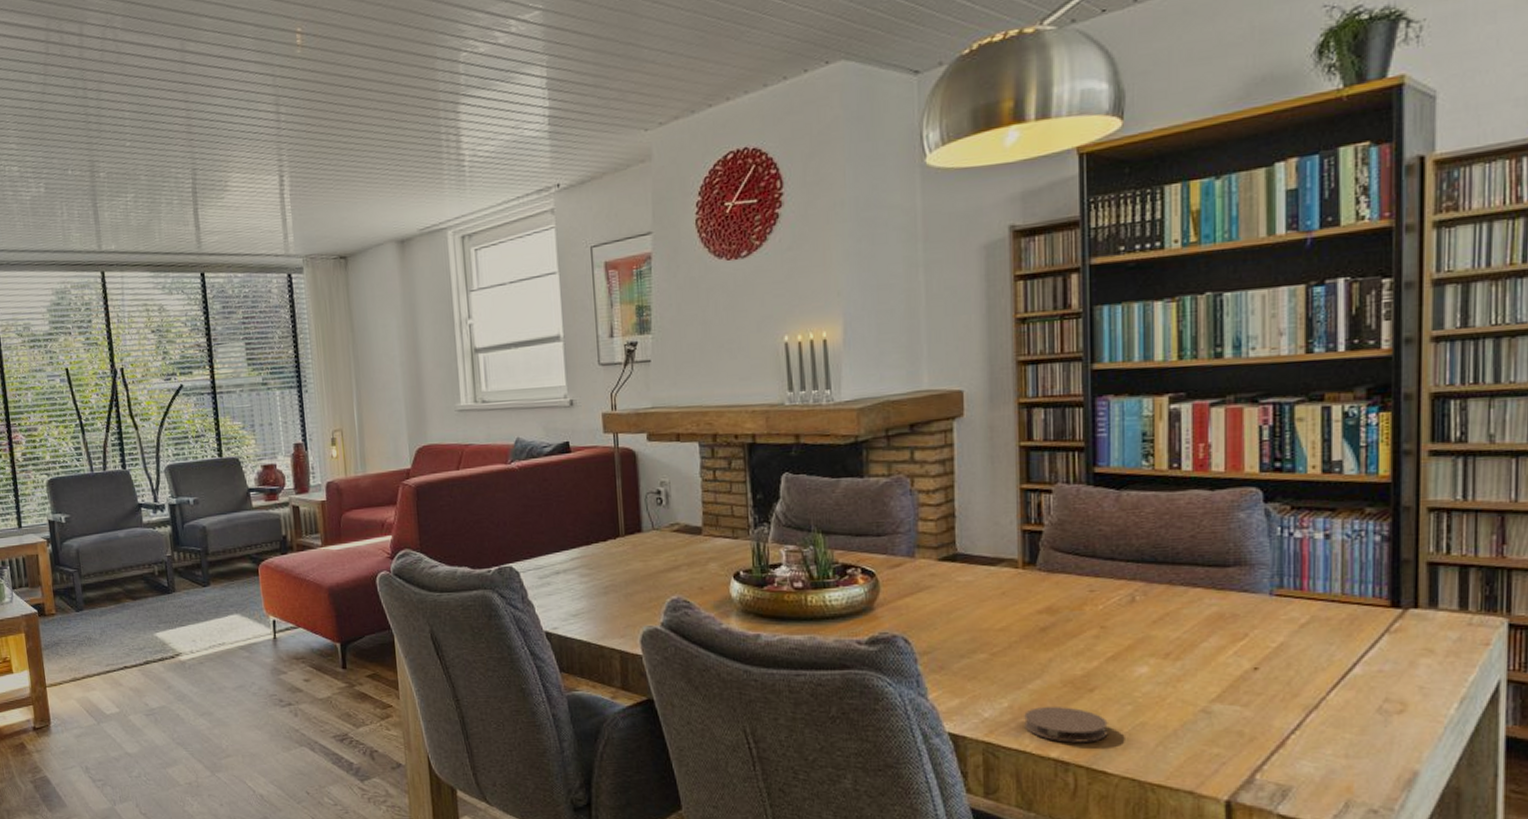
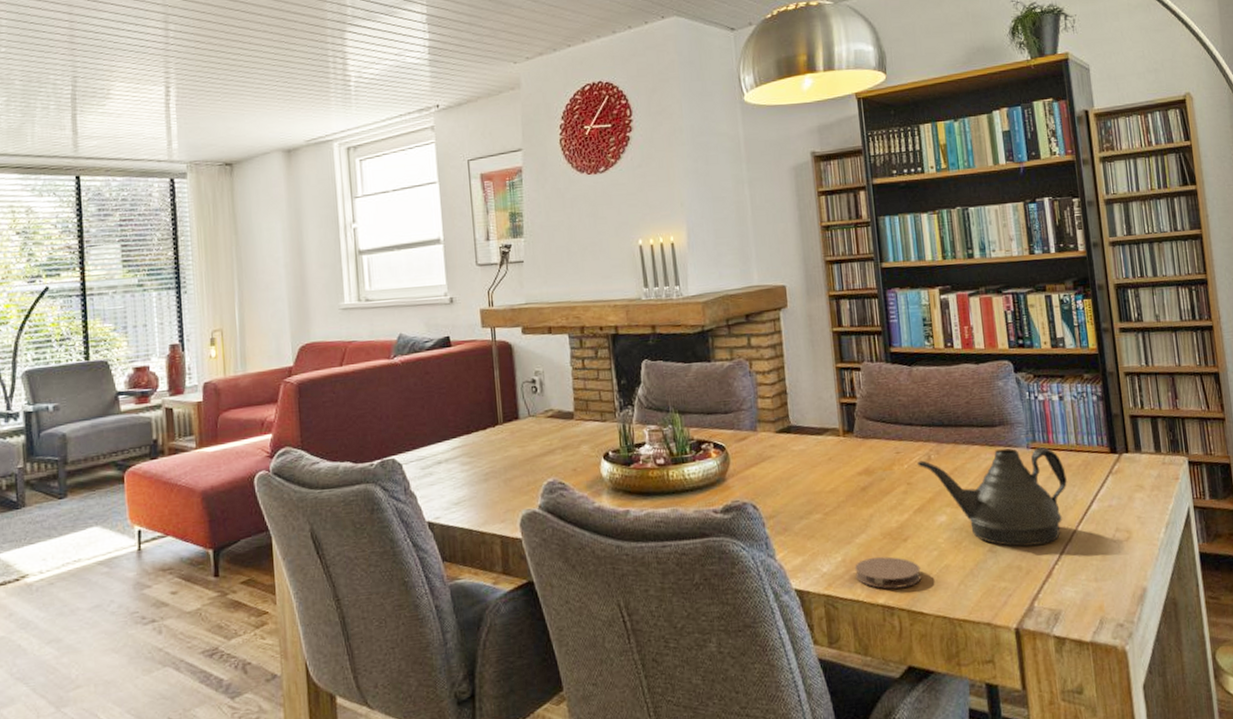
teapot: none [1117,594,1322,710] -> present [918,446,1067,547]

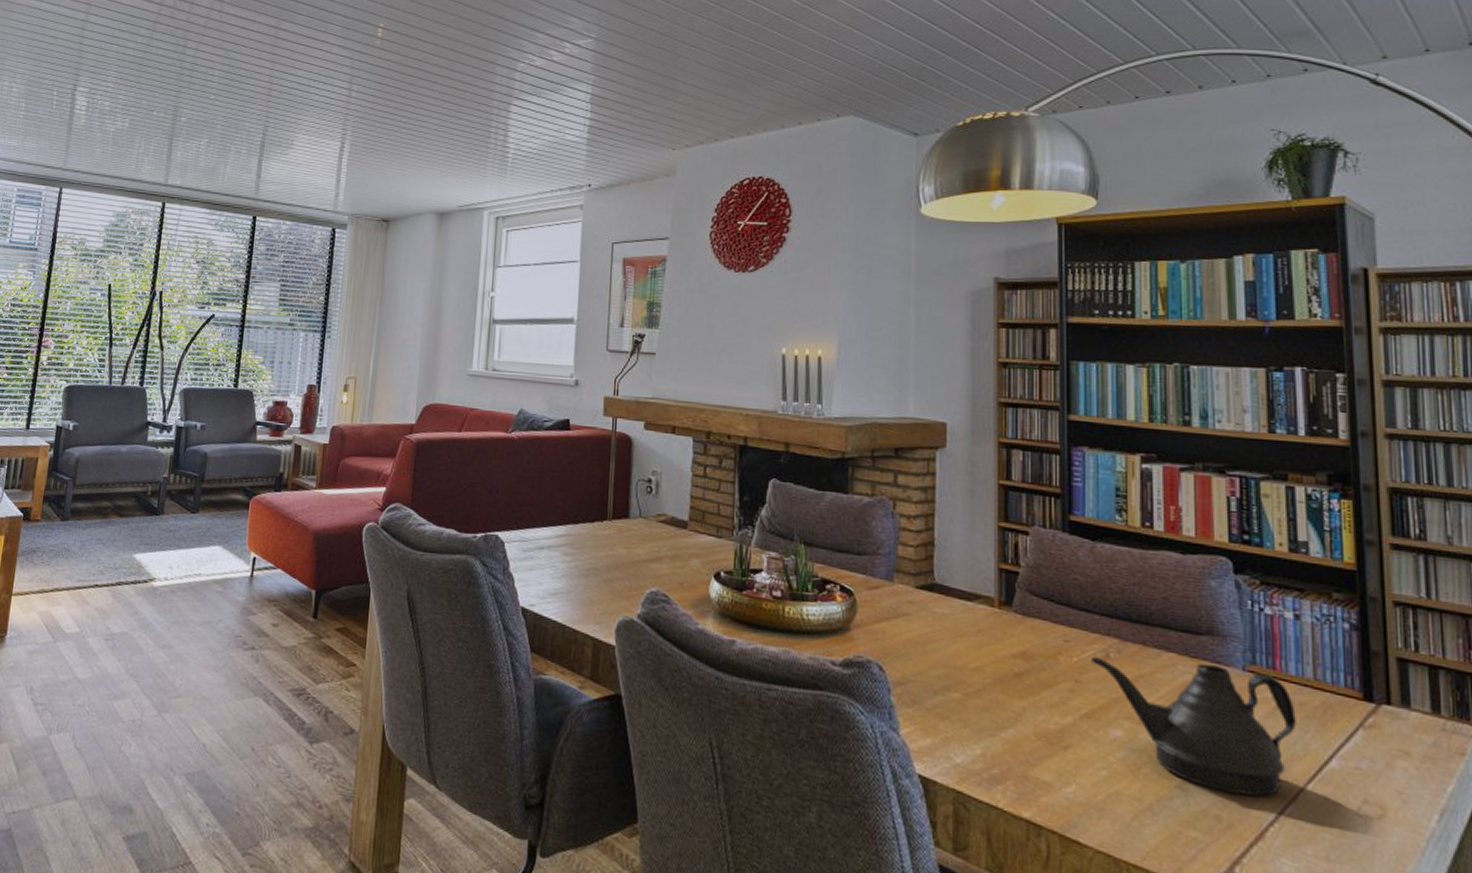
coaster: present [855,556,922,589] -> none [997,759,1082,807]

